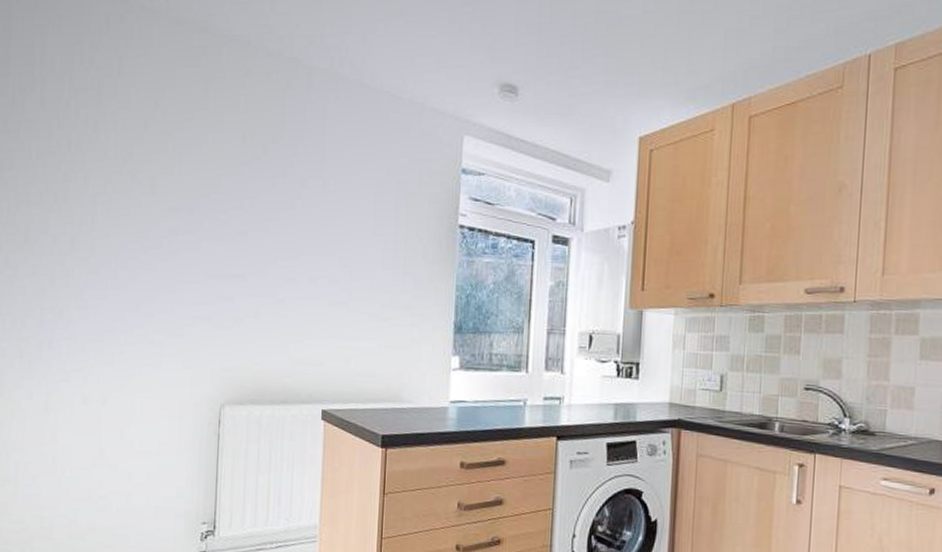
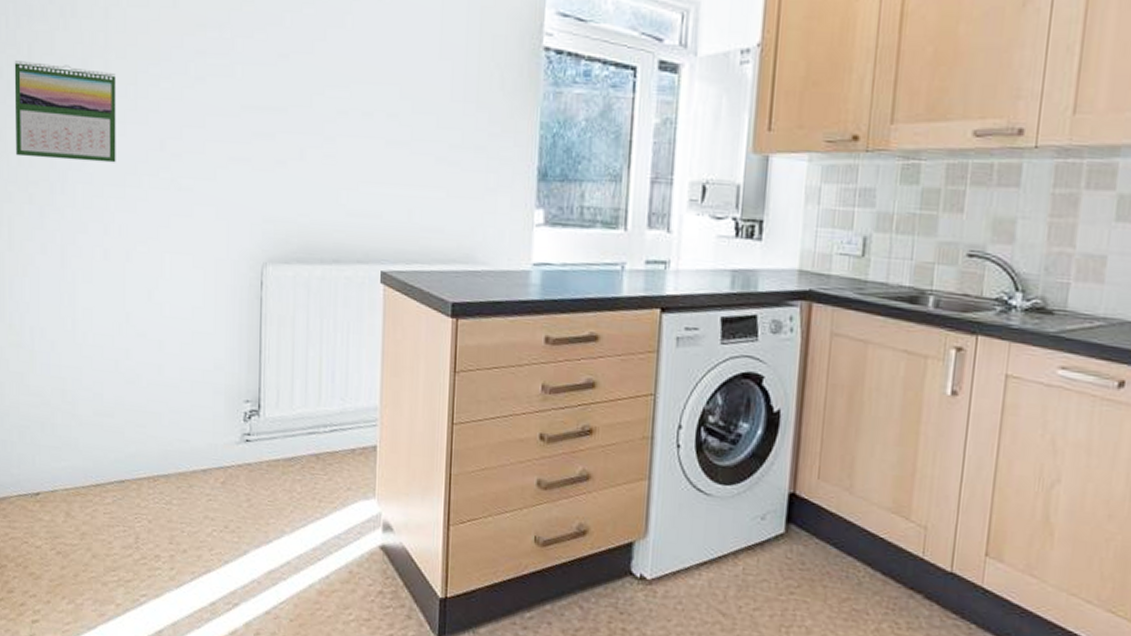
calendar: none [10,238,100,322] -> present [14,61,116,163]

